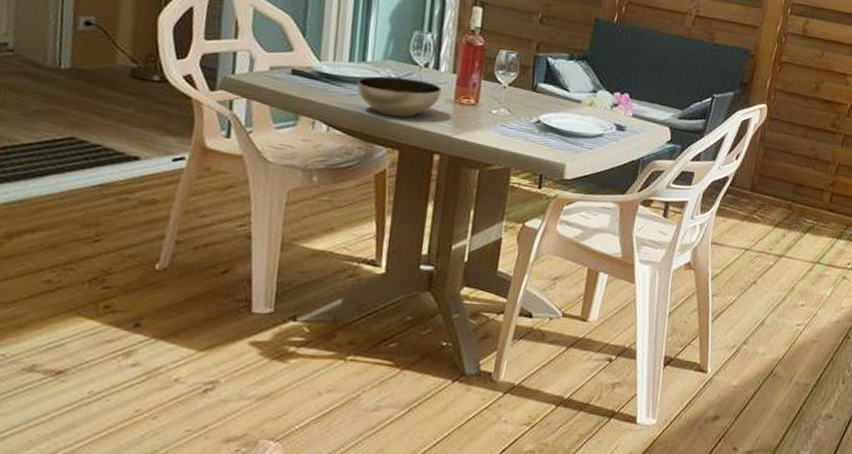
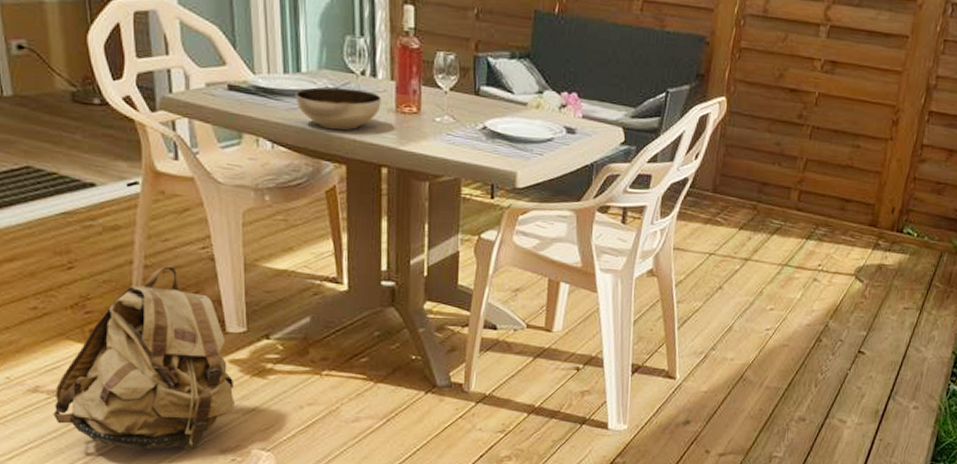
backpack: none [45,242,252,441] -> present [53,265,235,452]

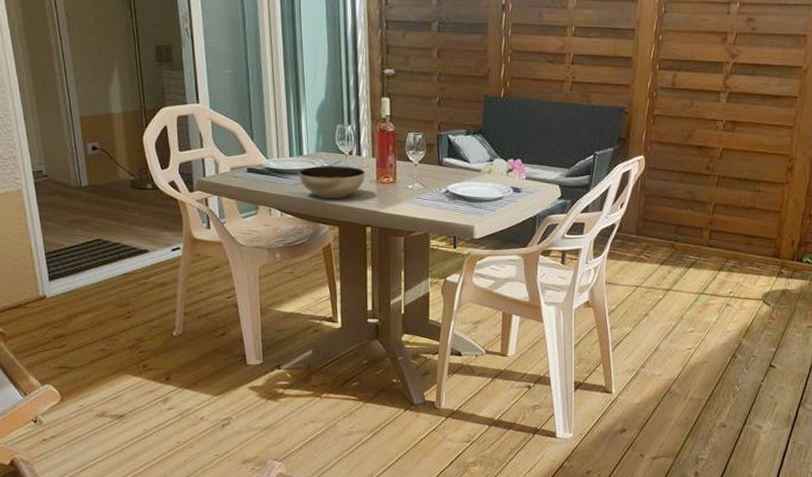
backpack: present [53,265,235,452] -> none [115,312,254,463]

